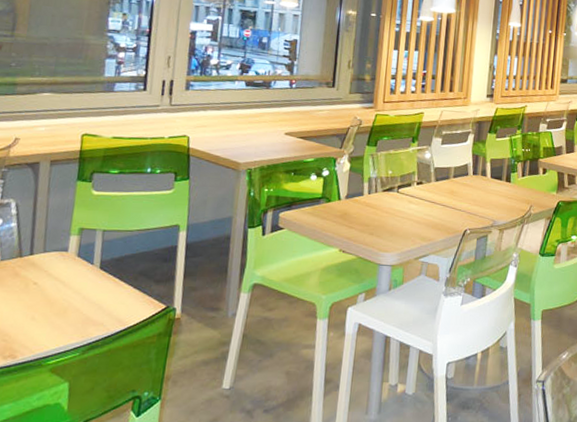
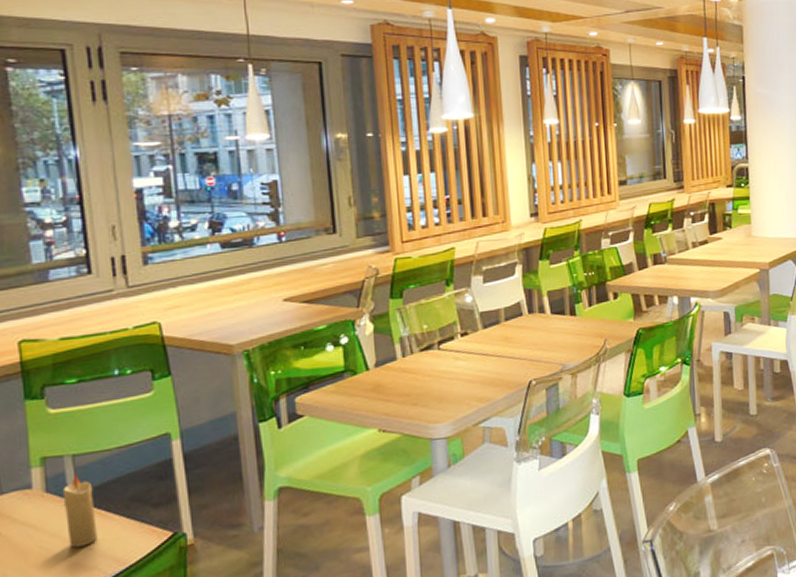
candle: none [86,246,113,305] -> present [62,474,98,548]

